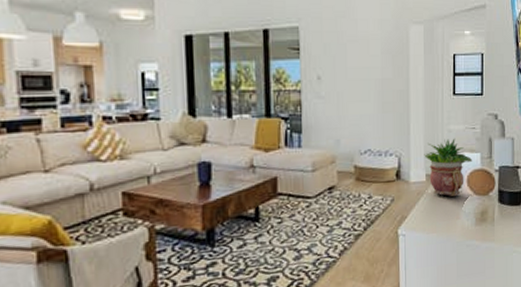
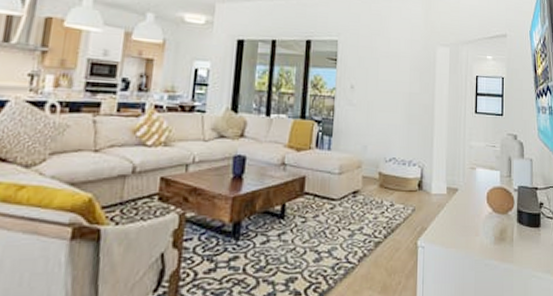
potted plant: present [424,138,473,196] -> none [446,154,493,212]

